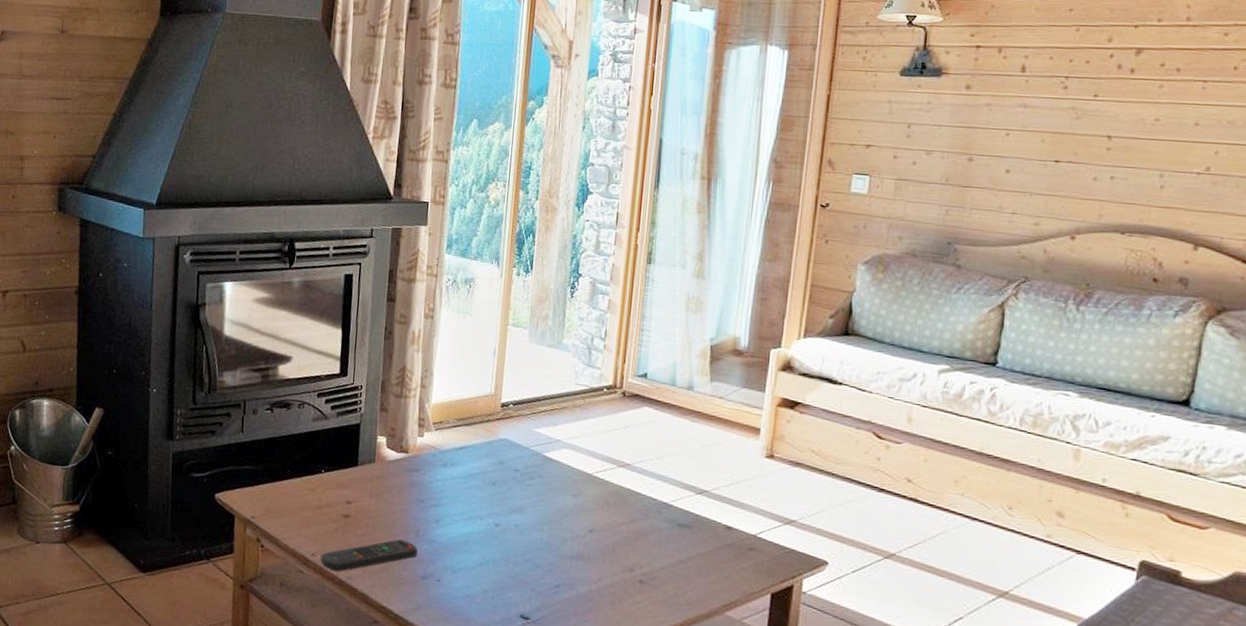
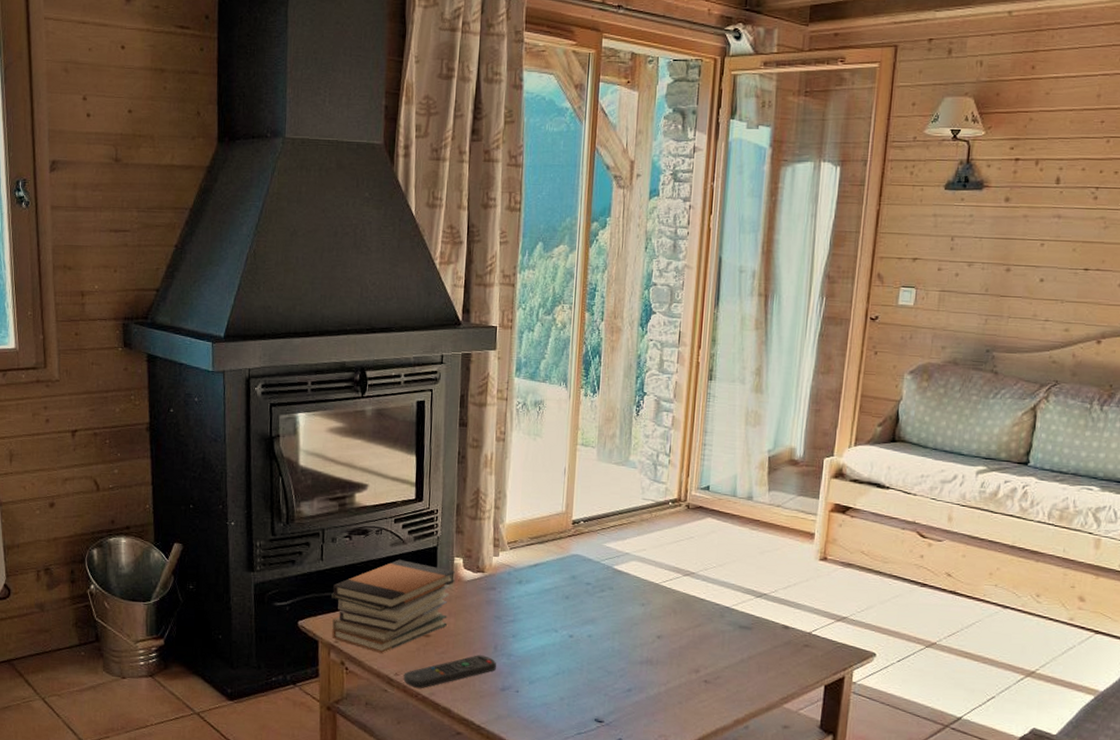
book stack: none [248,435,378,532] -> present [331,559,455,653]

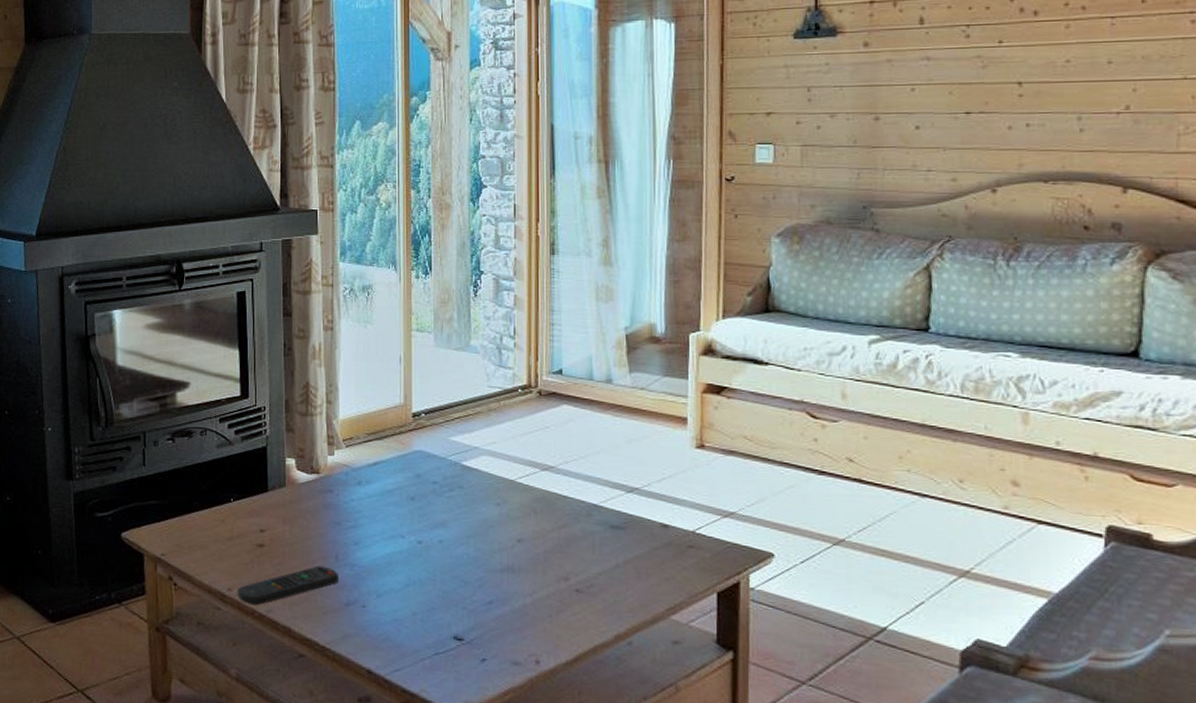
book stack: present [331,559,455,653] -> none [156,462,288,566]

